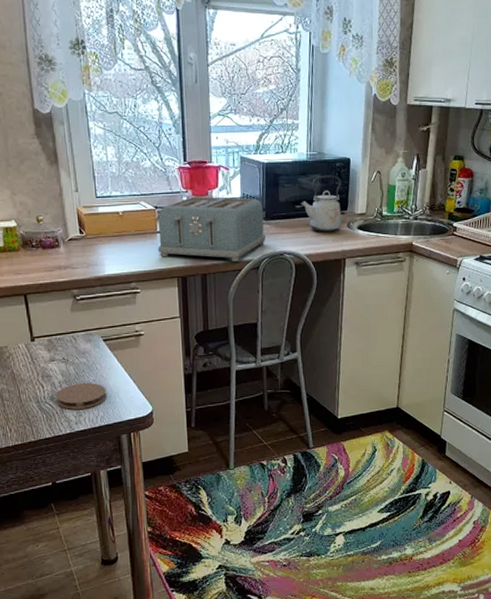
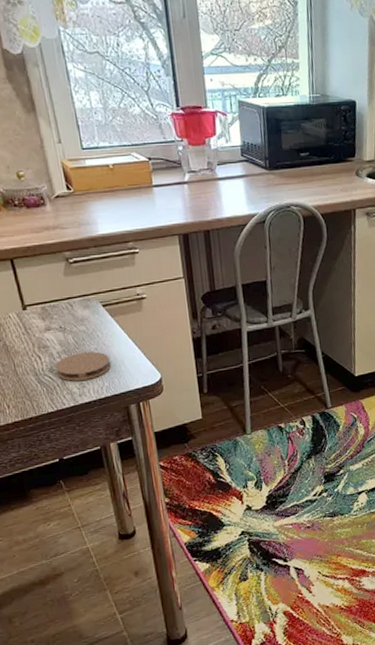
toaster: present [157,196,266,262] -> none [152,145,270,216]
kettle: present [301,175,342,233] -> none [306,119,350,182]

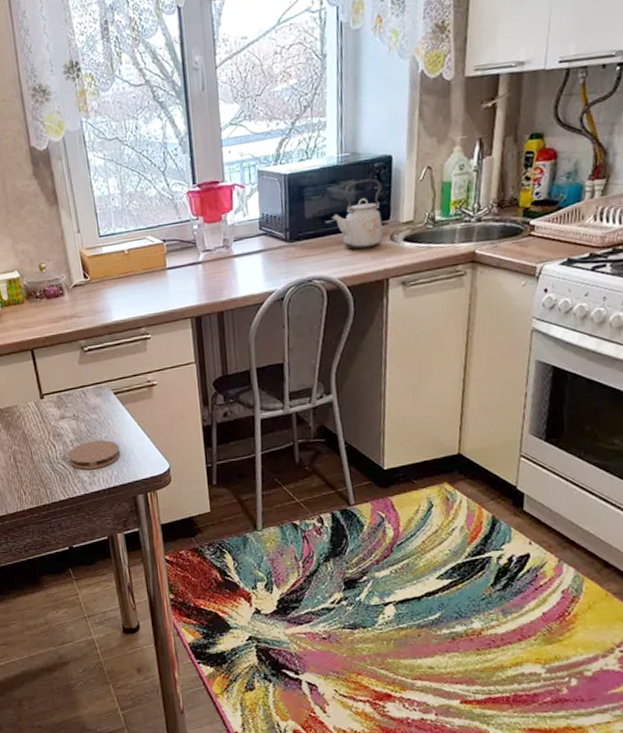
kettle: none [306,119,350,182] -> present [331,178,383,250]

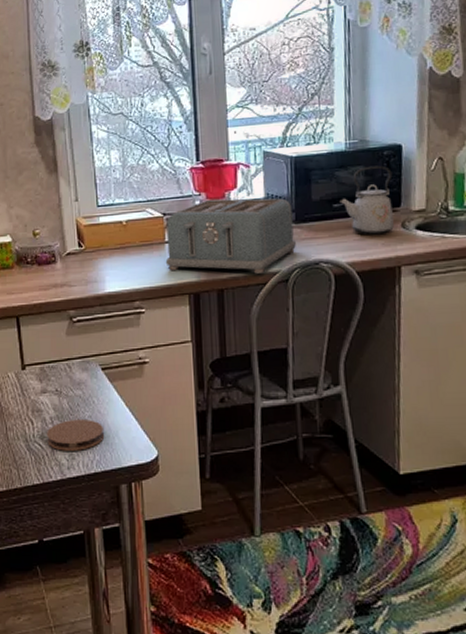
toaster: none [166,217,290,297] -> present [165,198,296,274]

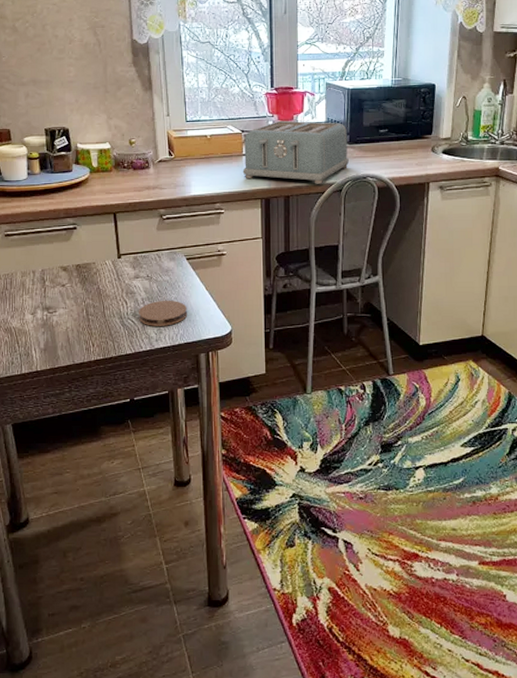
kettle: present [339,165,394,236] -> none [385,100,427,157]

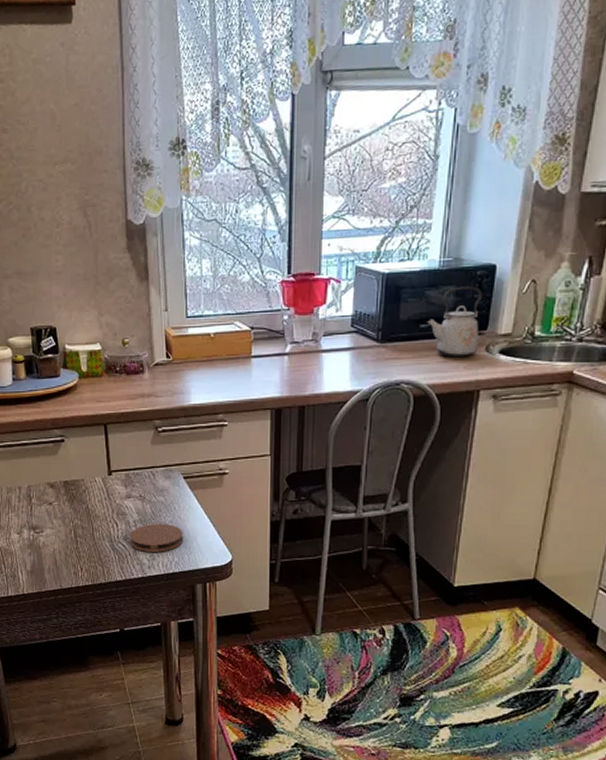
toaster: present [242,120,349,184] -> none [250,314,379,392]
kettle: none [385,100,427,157] -> present [427,286,483,358]

